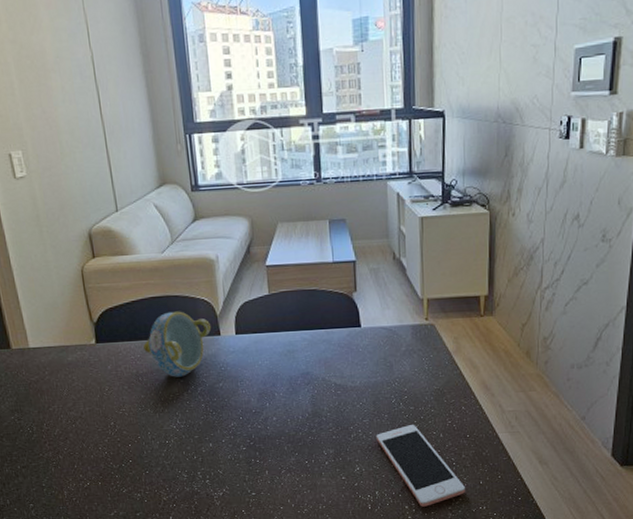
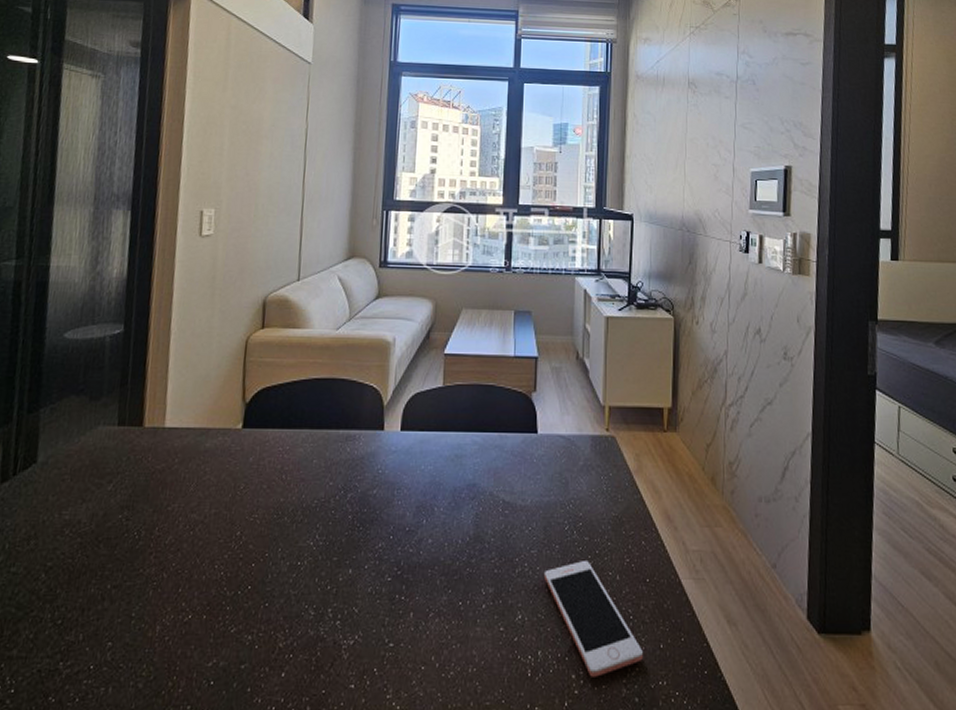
decorative bowl: present [143,311,212,377] -> none [295,397,376,478]

